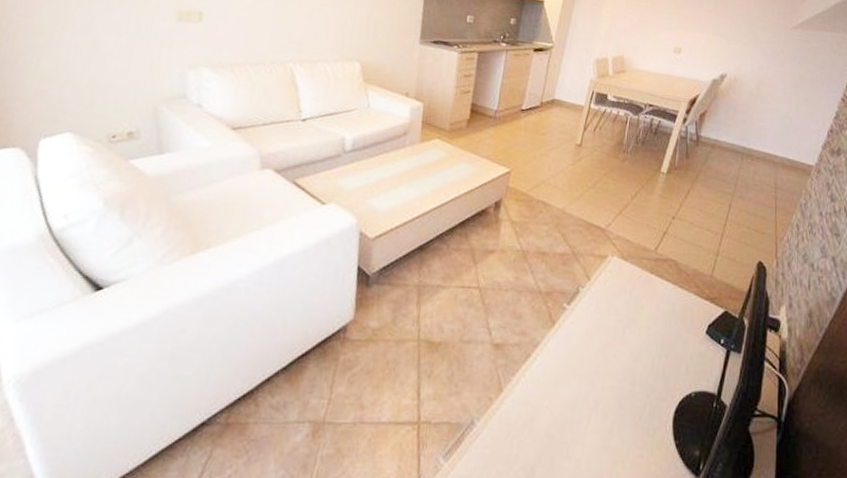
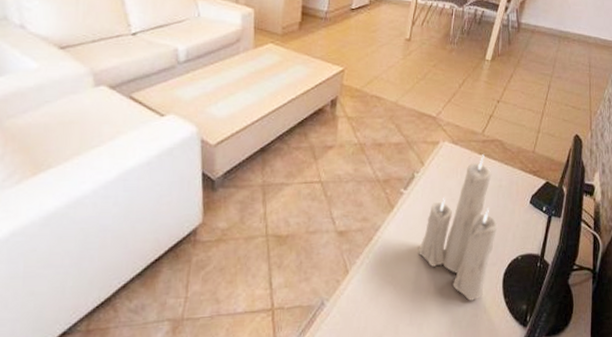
candle: none [579,274,669,439] -> present [418,154,498,301]

